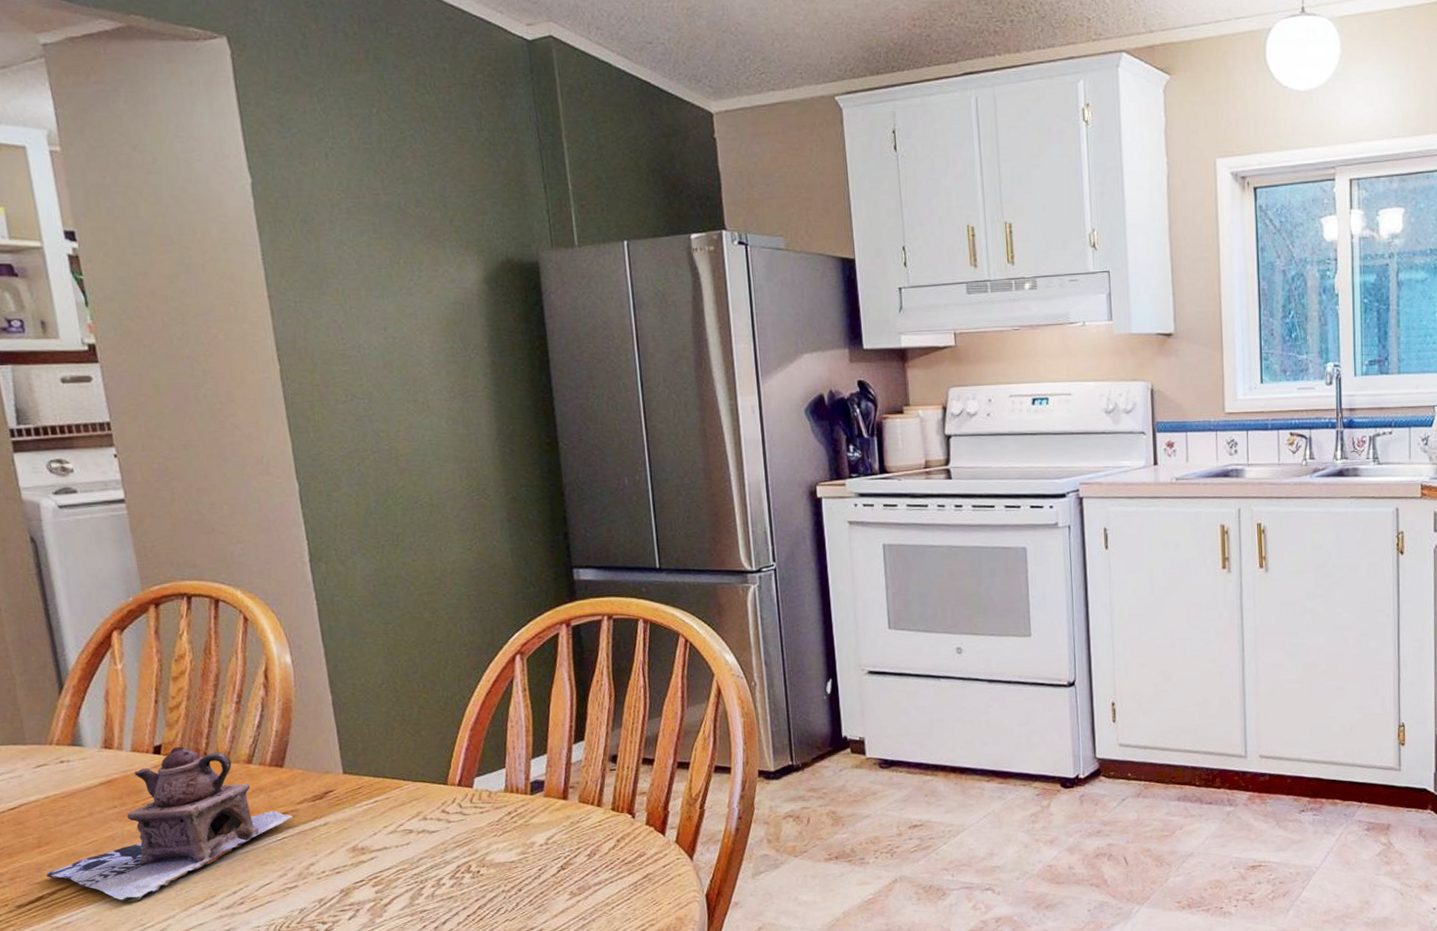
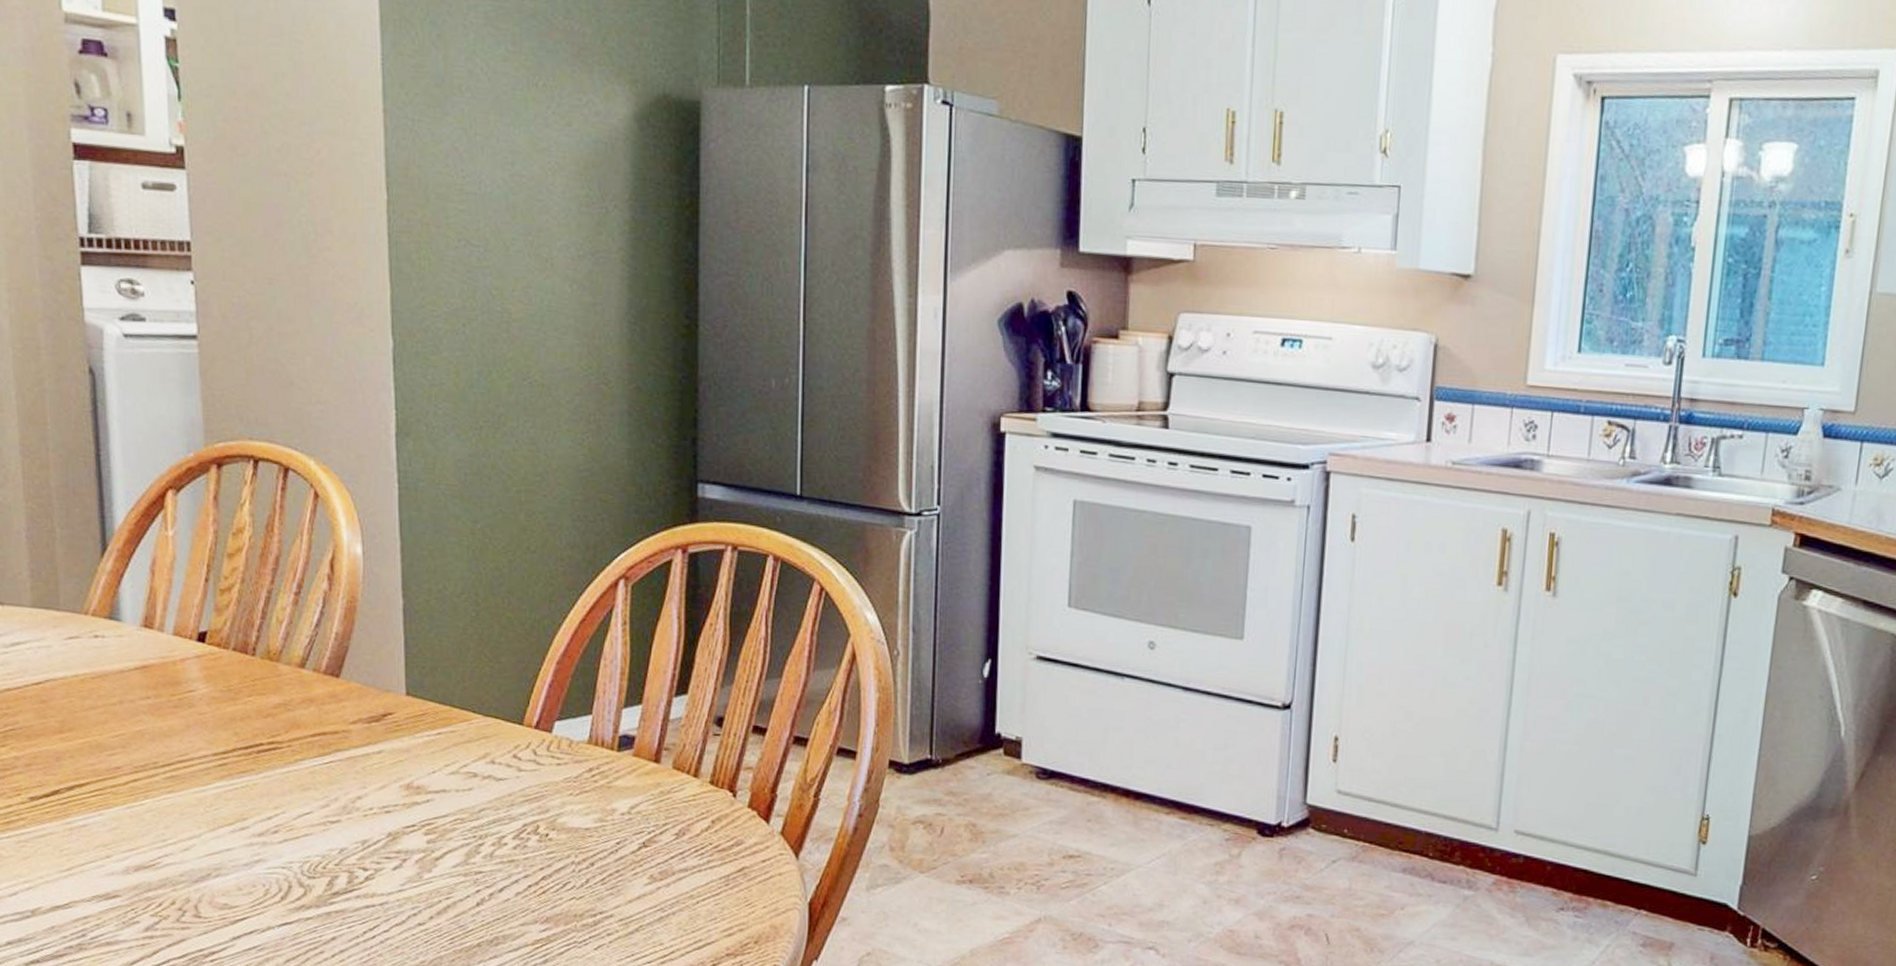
teapot: present [46,746,295,902] -> none [65,636,346,812]

